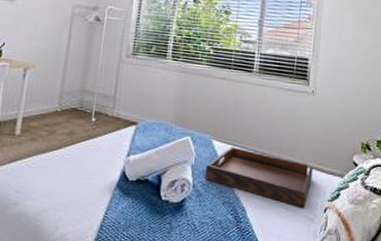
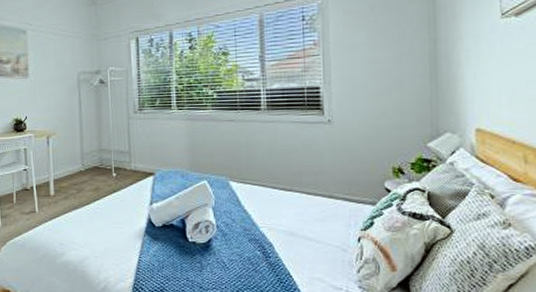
serving tray: present [205,146,313,208] -> none [227,186,341,239]

